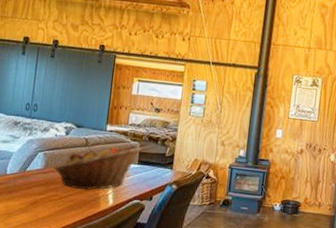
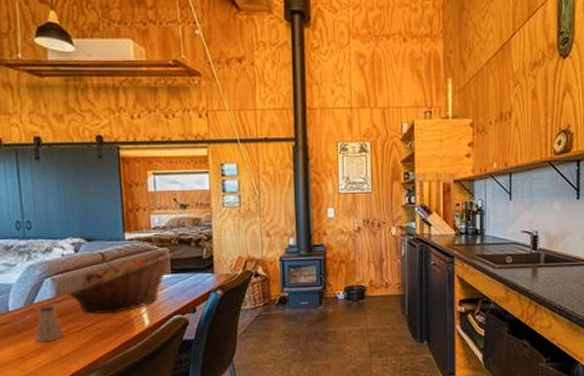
saltshaker: none [21,174,44,204] -> present [34,306,63,342]

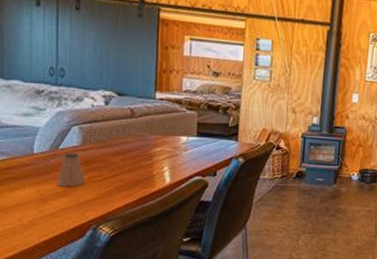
fruit basket: present [68,252,173,314] -> none [94,115,200,168]

